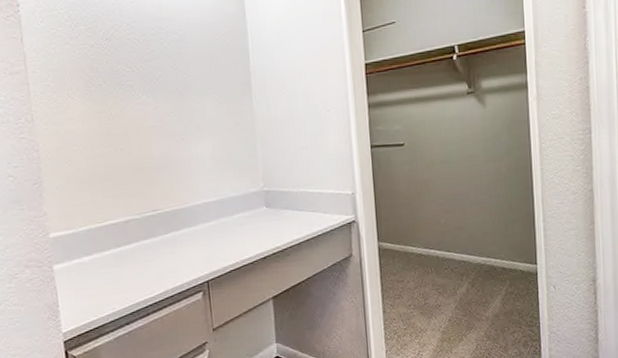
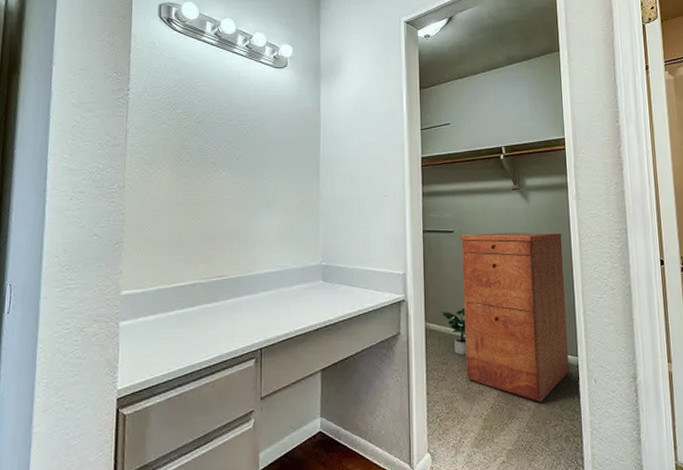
potted plant: none [394,224,423,273] -> present [441,307,467,356]
filing cabinet: none [411,138,528,312] -> present [460,232,569,402]

